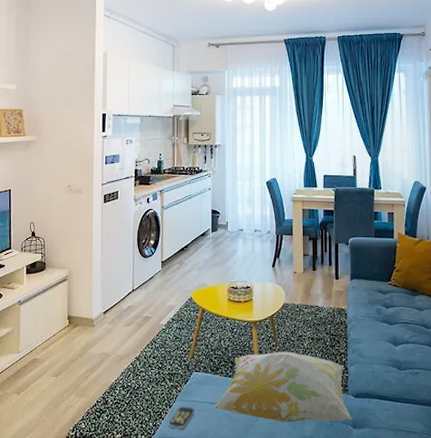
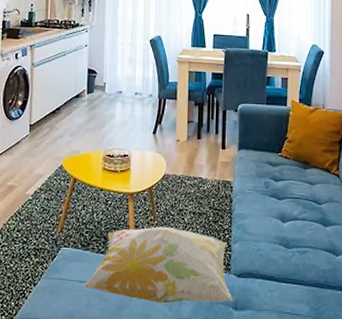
remote control: present [169,406,195,430] -> none [33,284,62,310]

